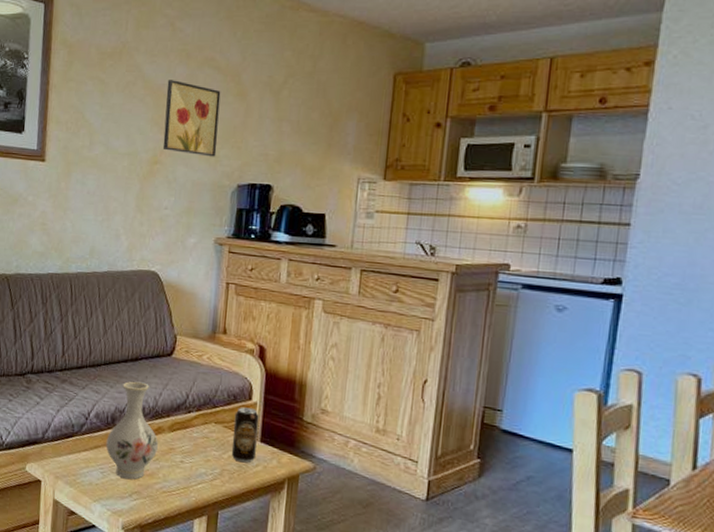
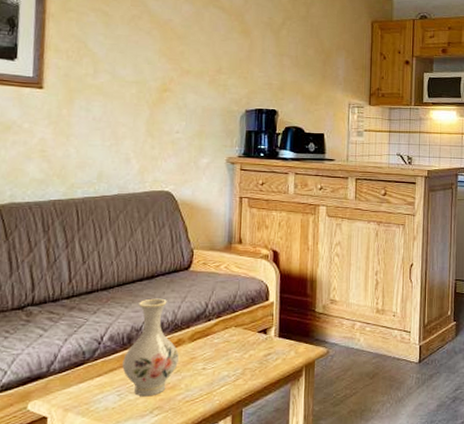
wall art: present [162,80,221,157] -> none [171,16,226,86]
beverage can: present [231,407,259,463] -> none [252,308,276,359]

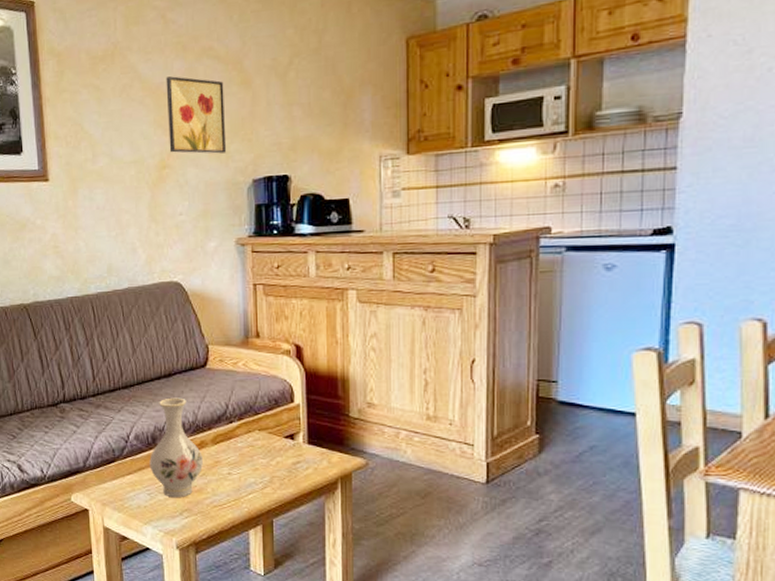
wall art: none [171,16,226,86] -> present [166,76,227,154]

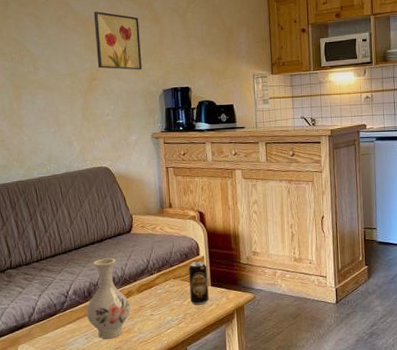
beverage can: none [278,410,304,467] -> present [188,261,209,305]

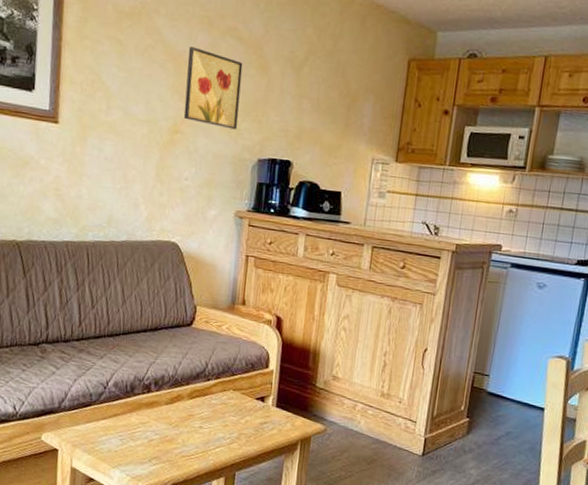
vase: present [86,258,130,339] -> none [125,350,178,446]
beverage can: present [188,261,209,305] -> none [248,374,275,427]

